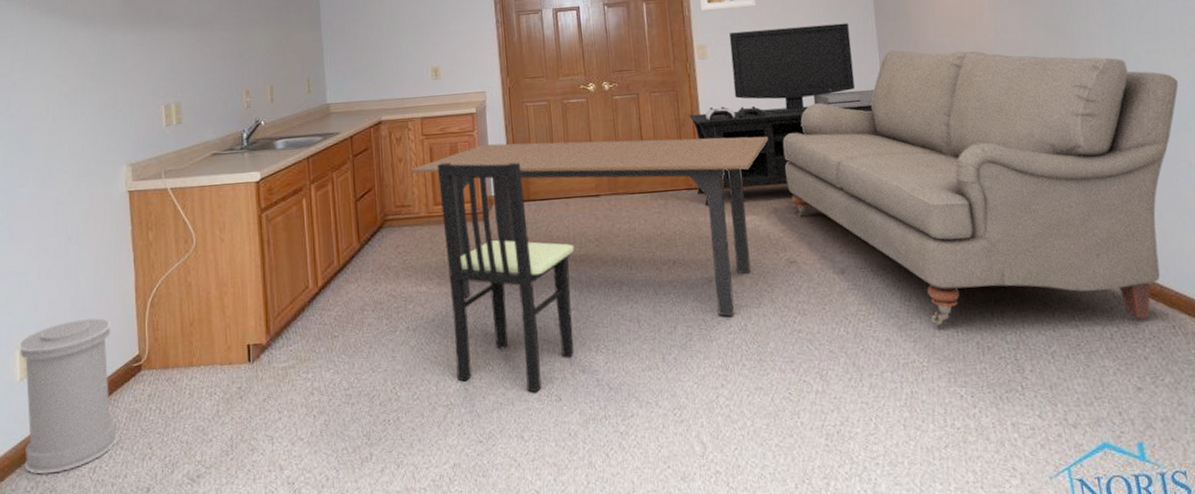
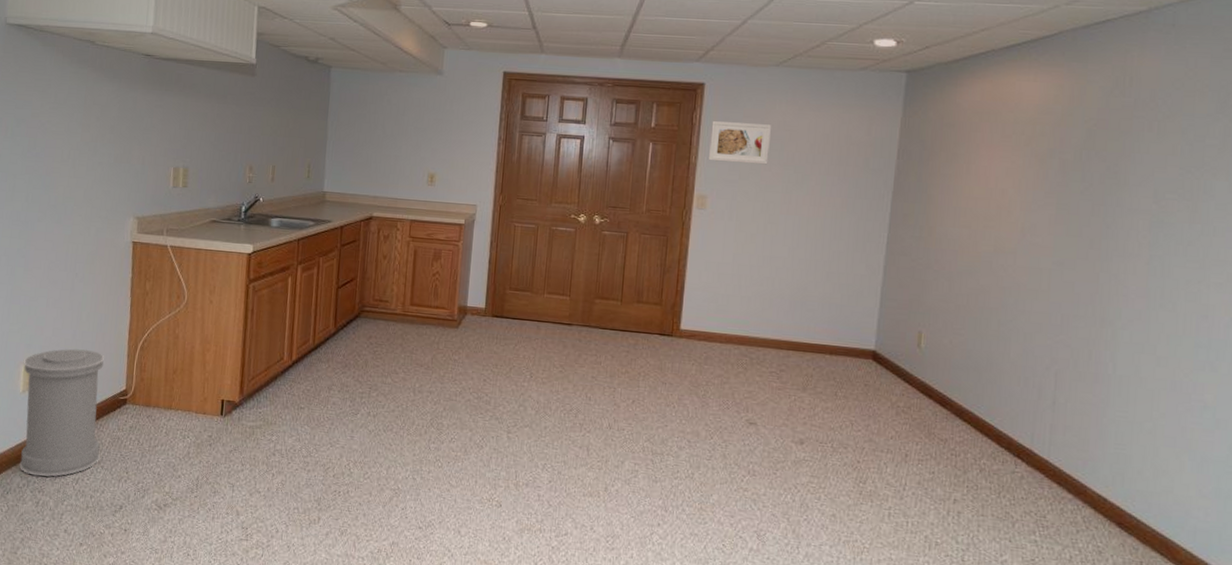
dining table: present [410,136,769,316] -> none [392,255,753,463]
dining chair: present [436,162,575,393] -> none [407,266,539,495]
media console: present [689,23,875,206] -> none [670,187,875,354]
sofa: present [782,49,1179,325] -> none [763,232,1215,549]

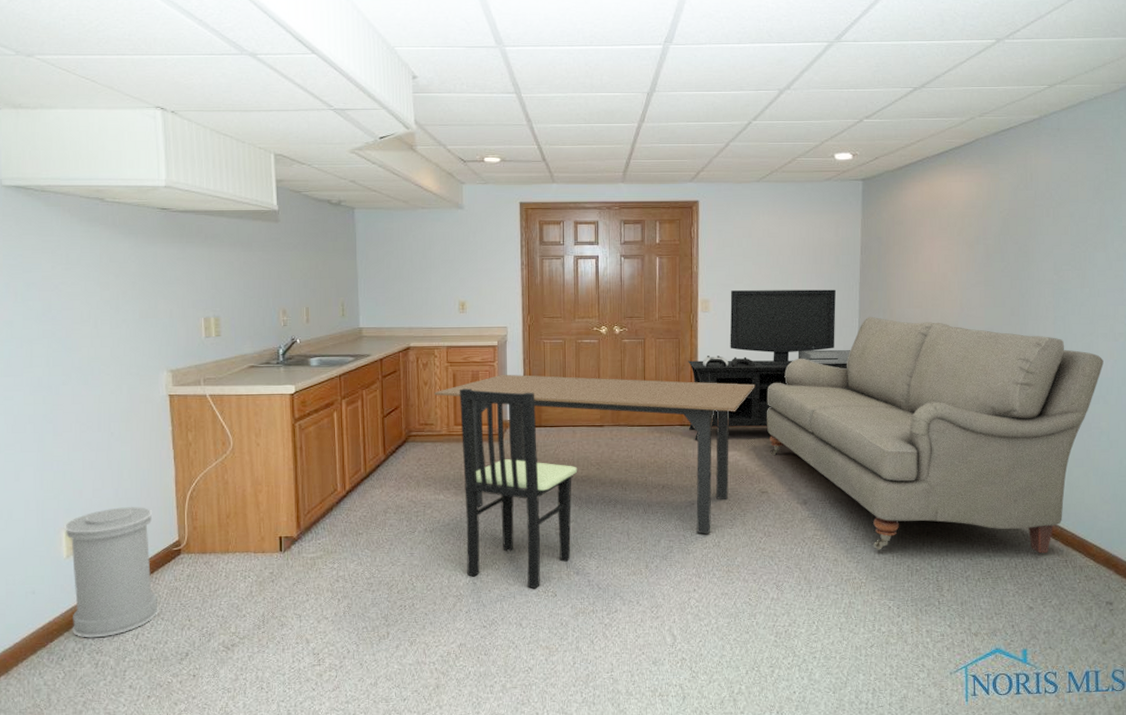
dining table: none [392,255,753,463] -> present [434,374,755,534]
dining chair: none [407,266,539,495] -> present [459,388,578,589]
media console: none [670,187,875,354] -> present [688,289,851,440]
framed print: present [708,121,772,165] -> none [707,233,758,269]
sofa: none [763,232,1215,549] -> present [767,316,1104,554]

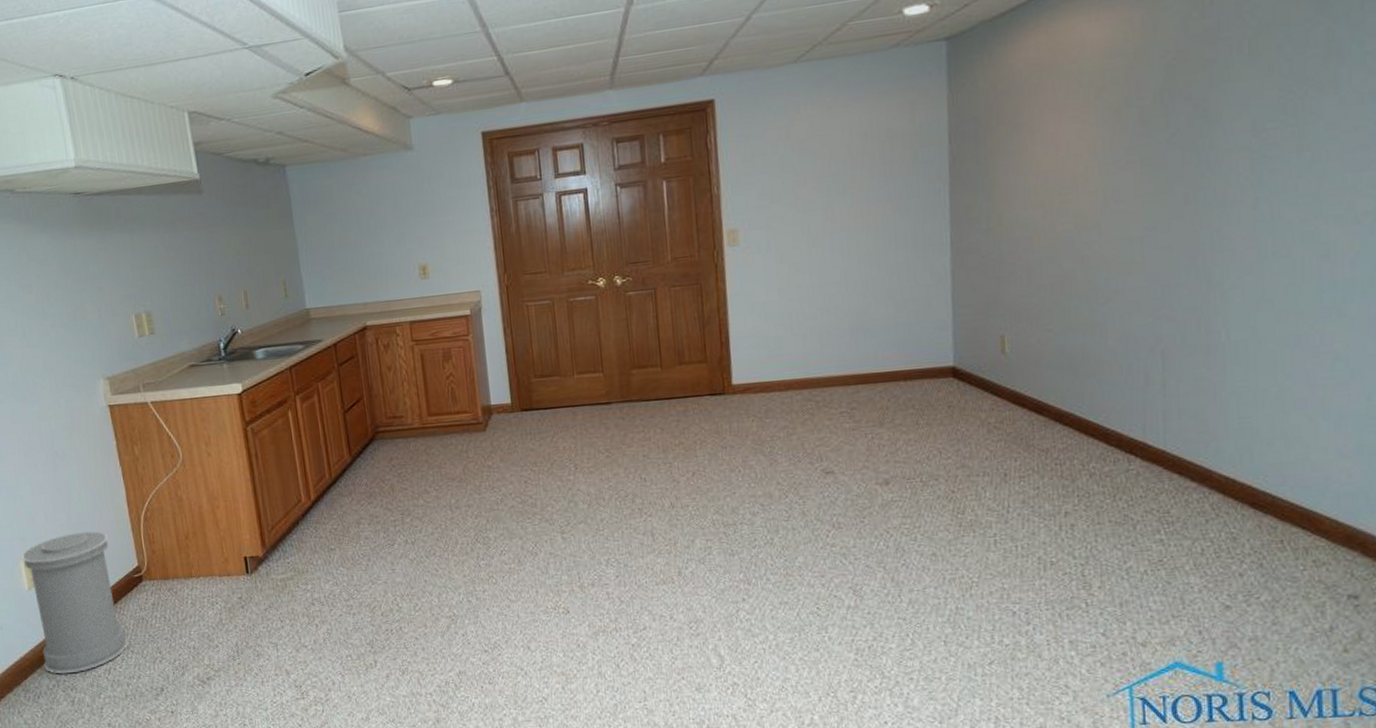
dining table: present [434,374,755,534] -> none [400,334,808,530]
dining chair: present [459,388,578,589] -> none [429,368,583,606]
media console: present [688,289,851,440] -> none [715,196,942,413]
sofa: present [767,316,1104,554] -> none [824,225,1338,539]

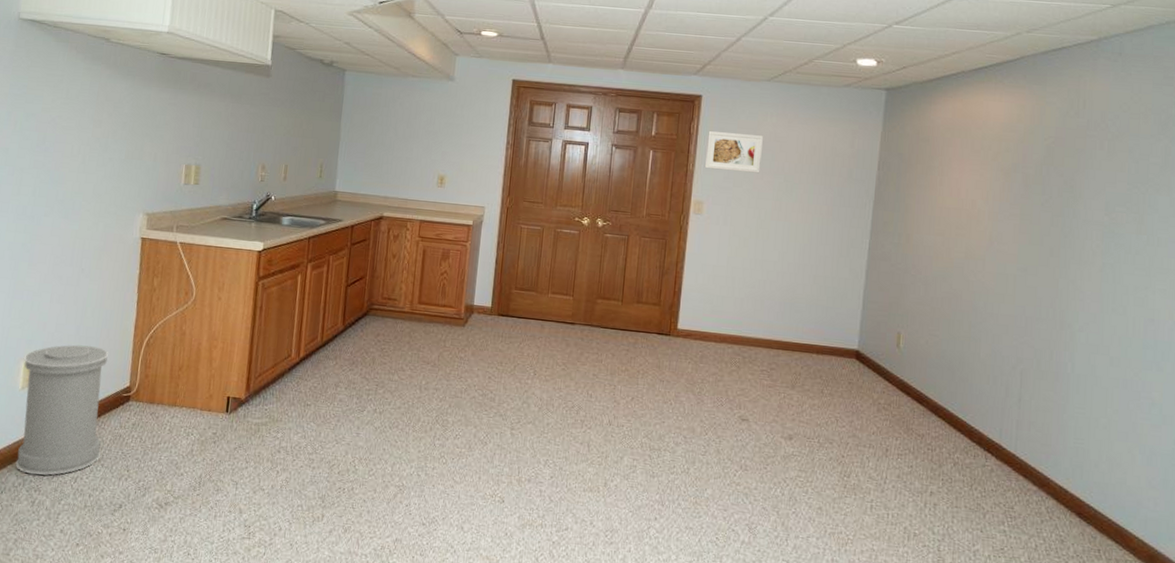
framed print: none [729,133,802,189] -> present [704,131,764,174]

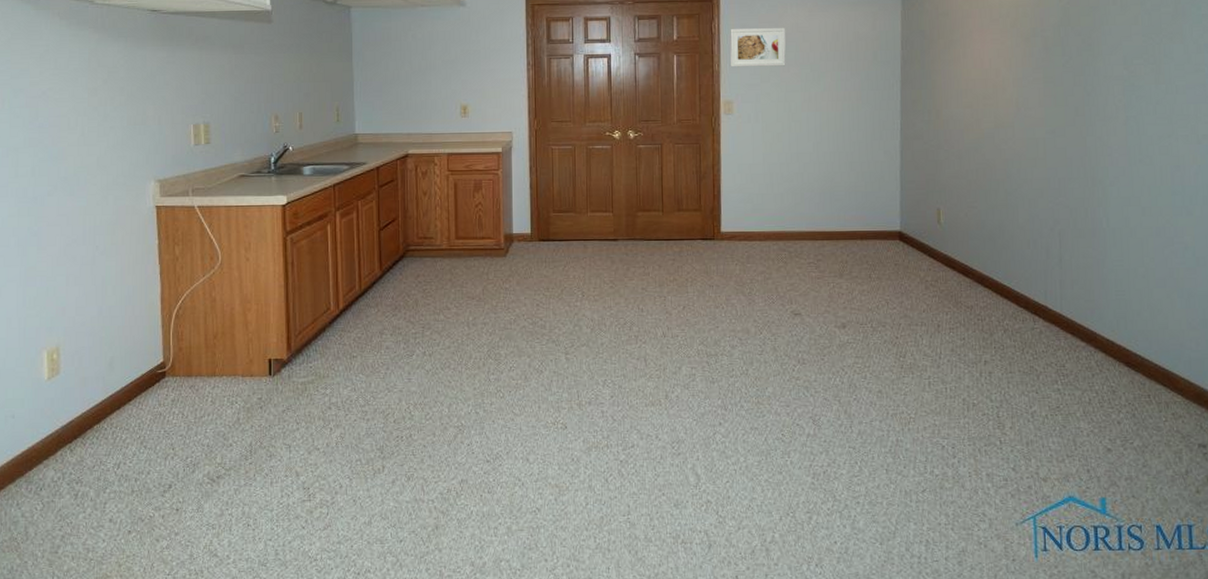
trash can: present [15,345,109,475] -> none [45,326,141,467]

